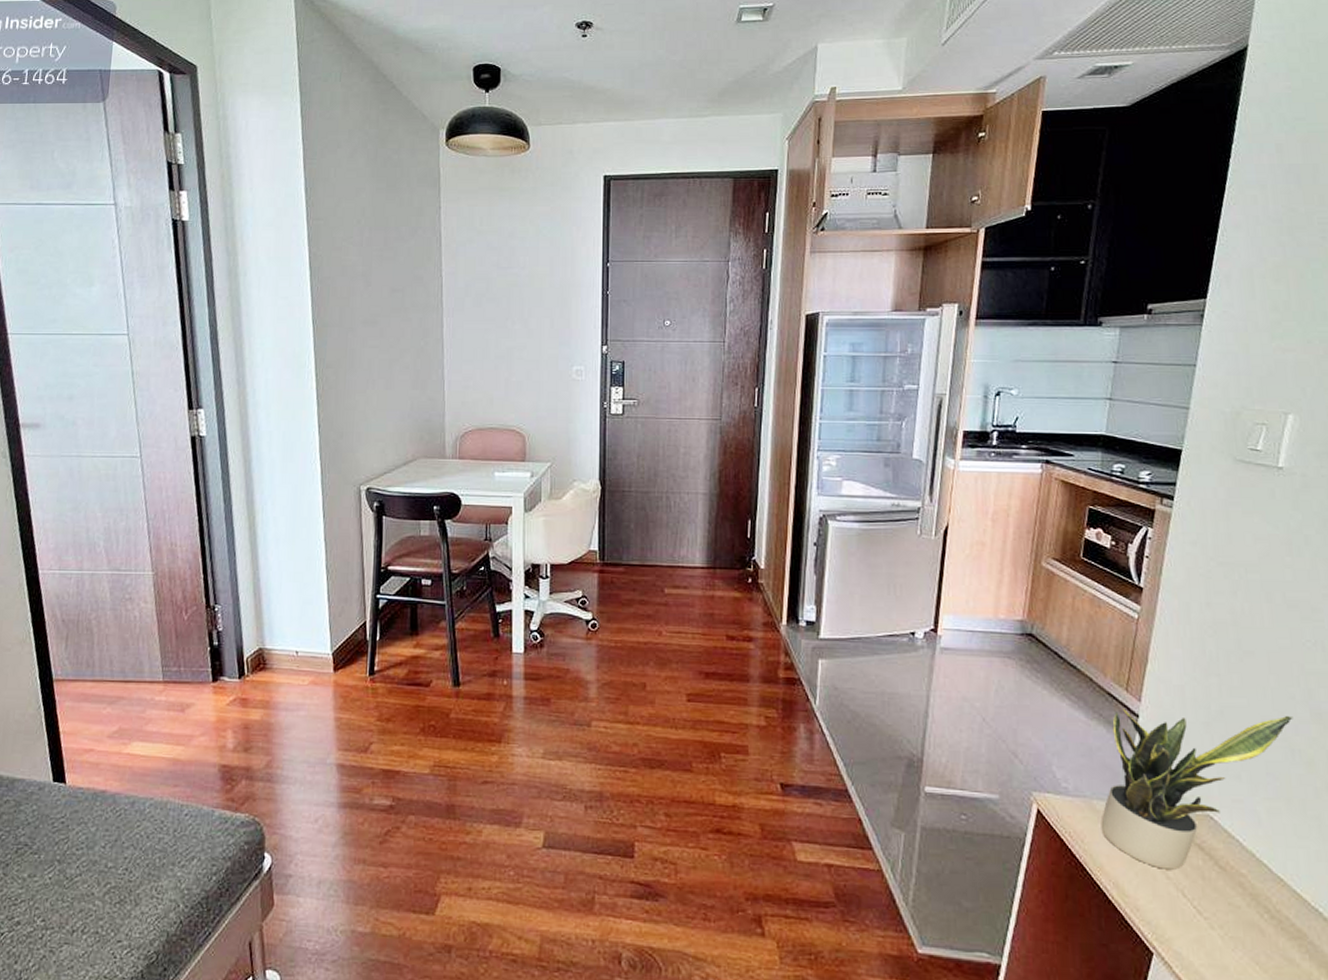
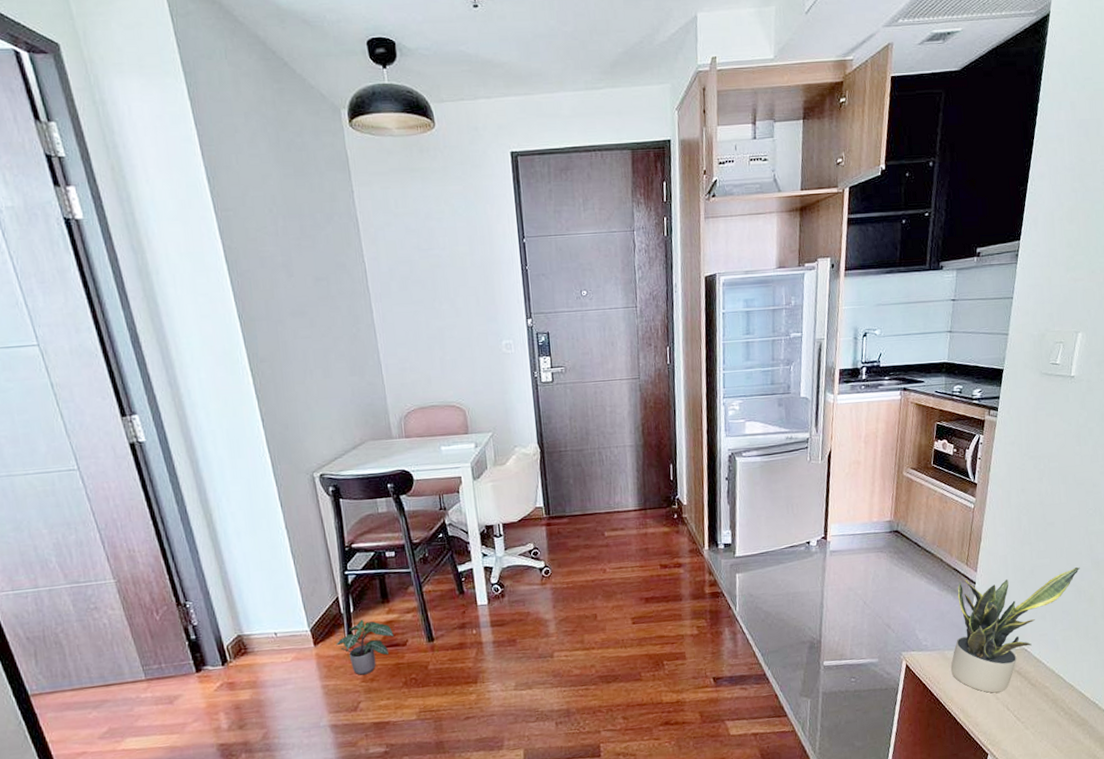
potted plant: none [356,649,418,713] -> present [336,619,394,676]

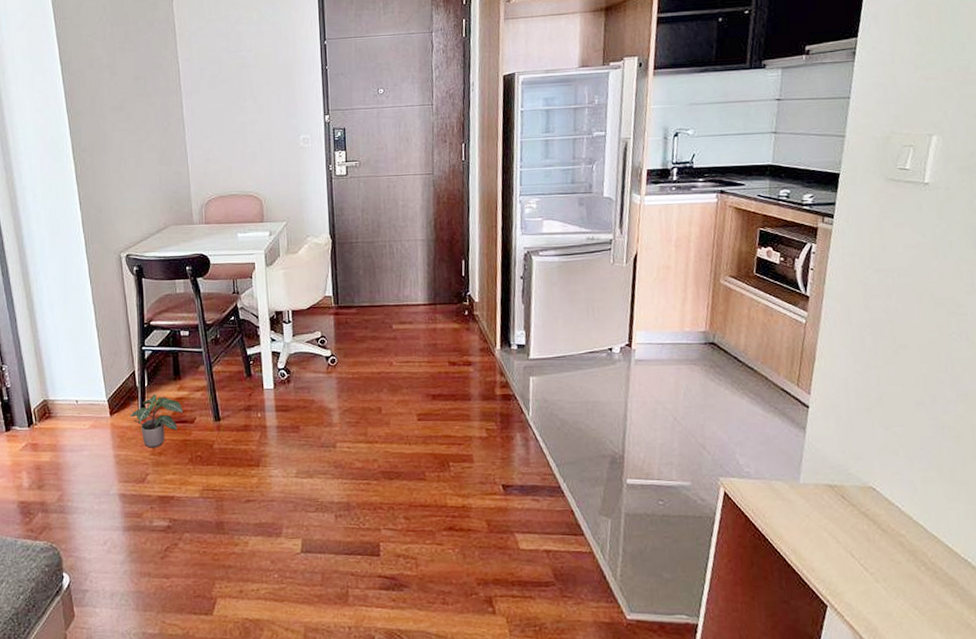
potted plant: present [951,567,1080,693] -> none [779,398,942,535]

